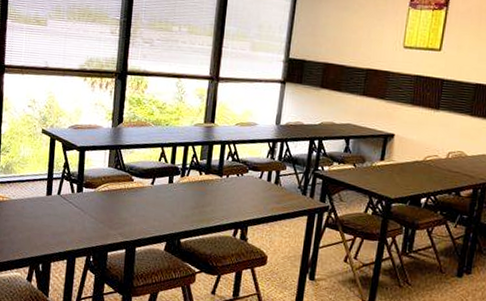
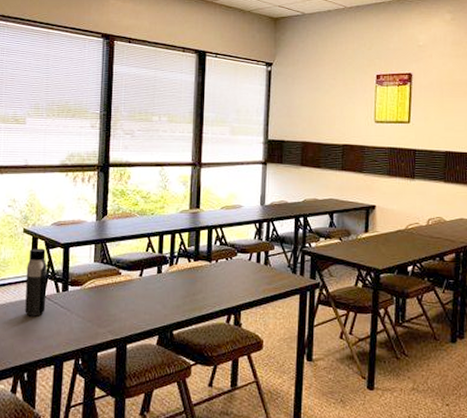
water bottle: none [41,148,64,214] -> present [25,248,47,317]

